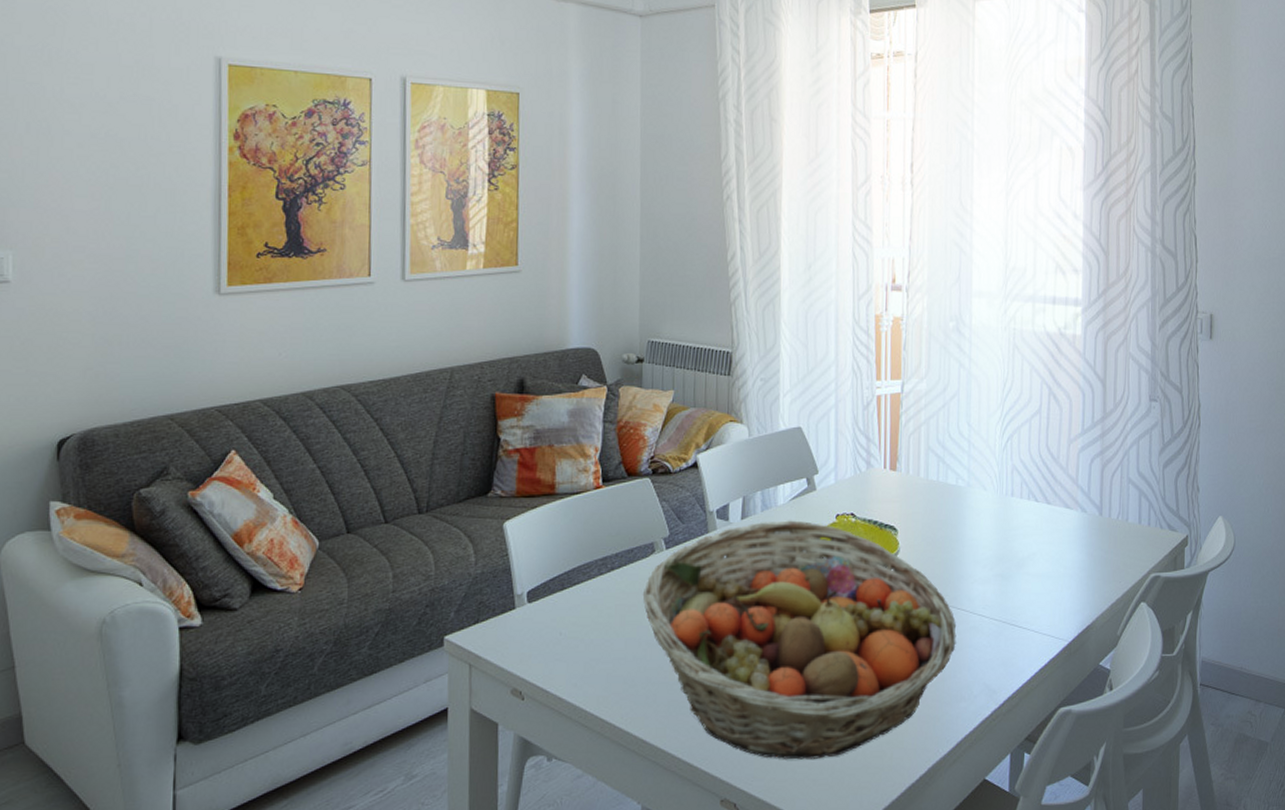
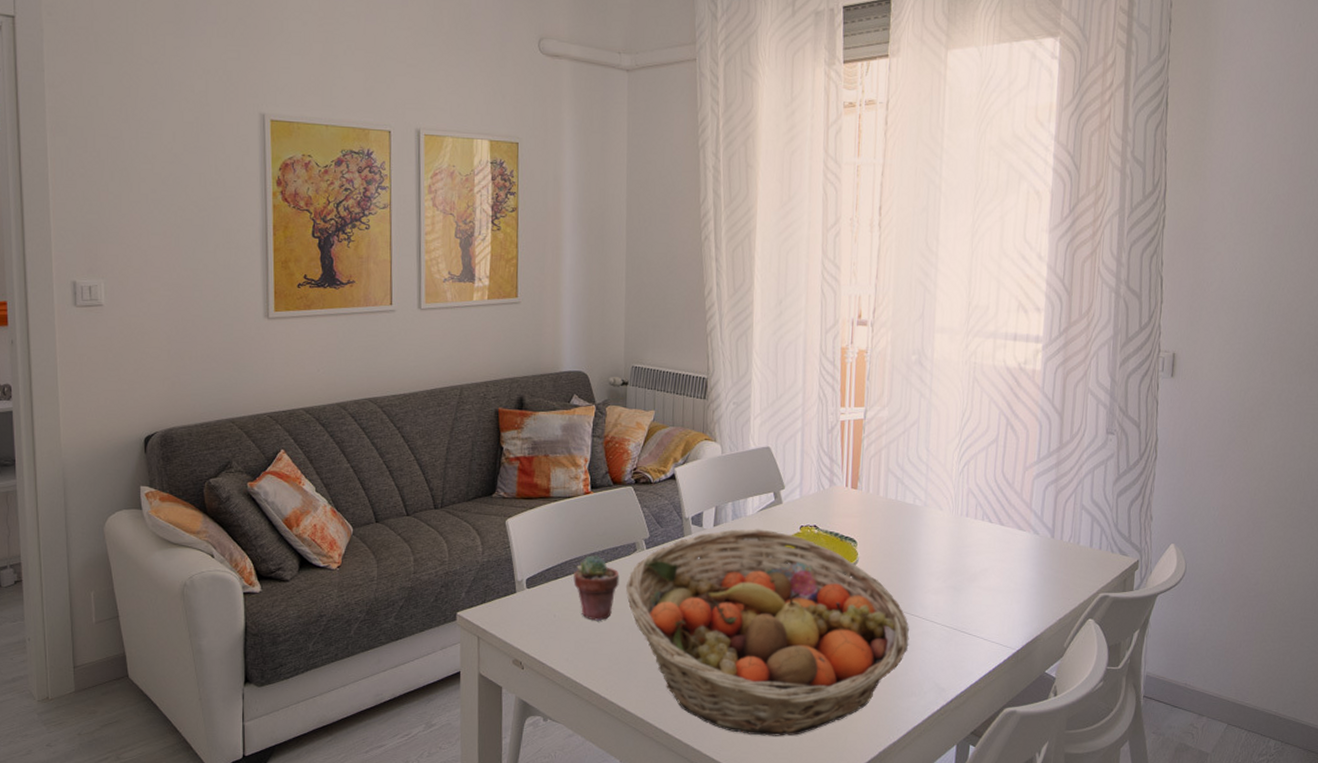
potted succulent: none [581,560,636,637] -> present [572,555,620,621]

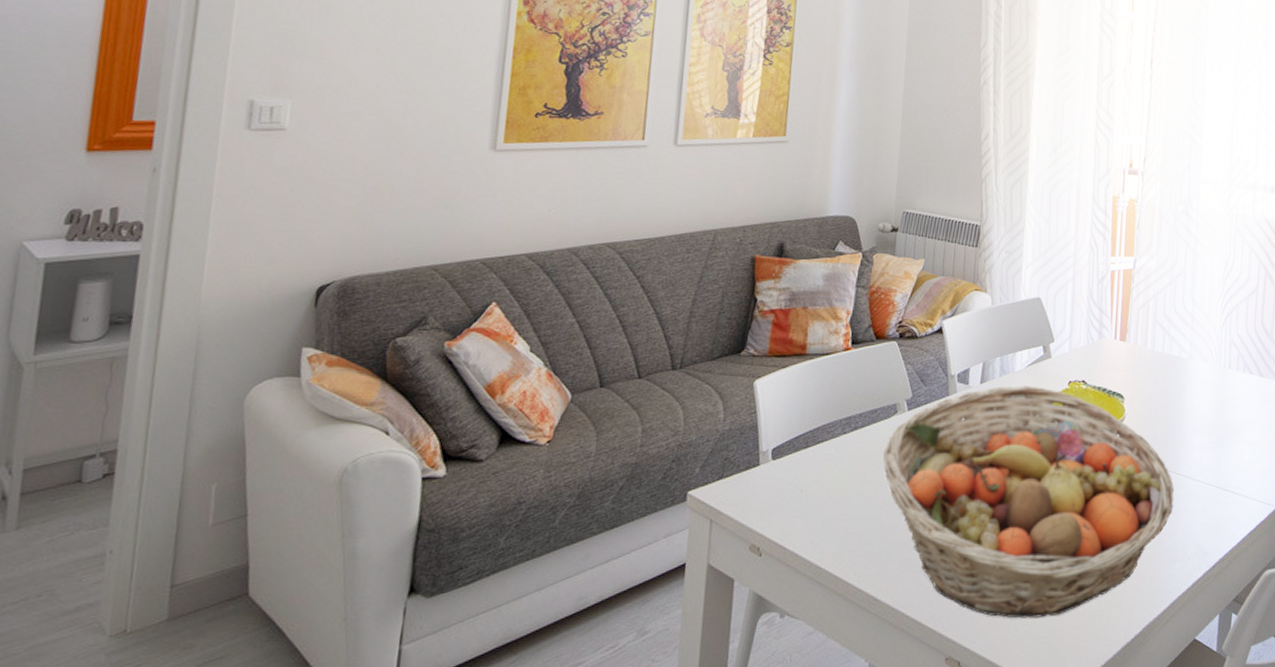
potted succulent: present [572,555,620,621] -> none [825,419,877,495]

